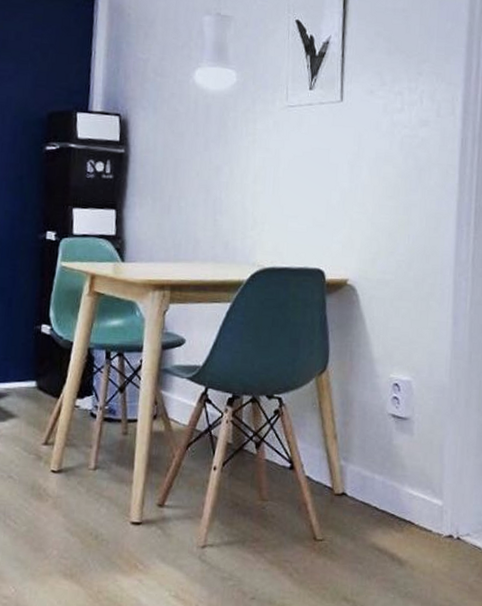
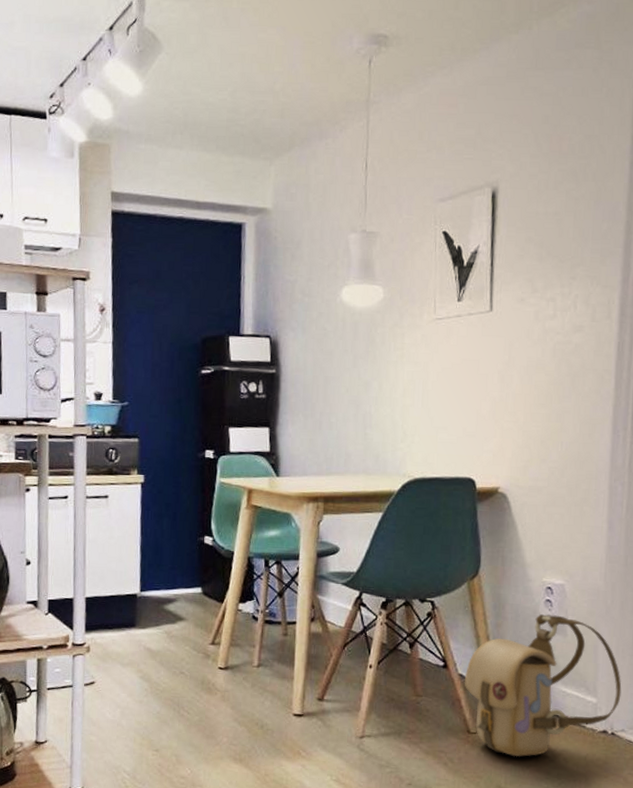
backpack: none [311,412,467,566] -> present [464,614,622,757]

